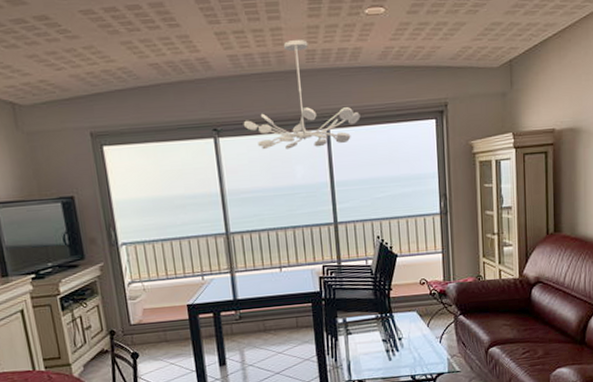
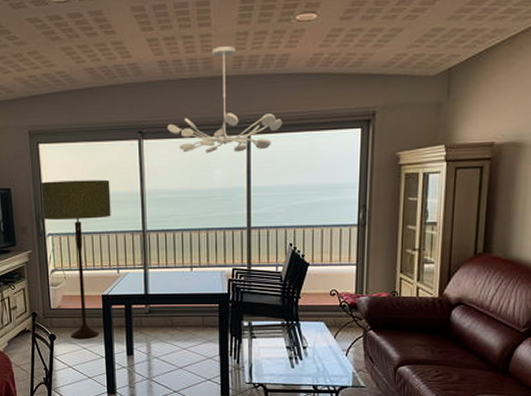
floor lamp: none [109,181,191,355] -> present [41,179,111,339]

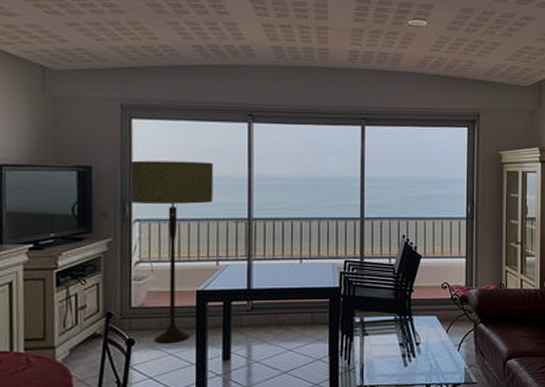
chandelier: present [167,46,283,153] -> none [279,40,396,142]

